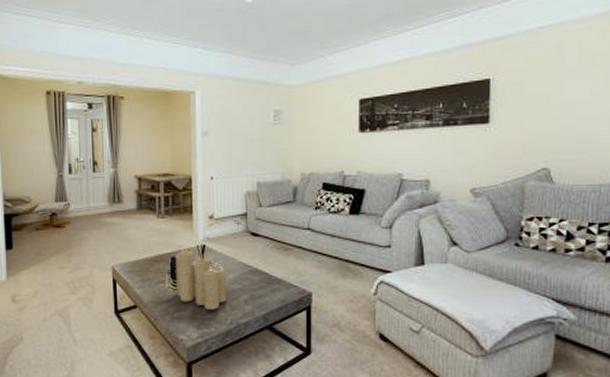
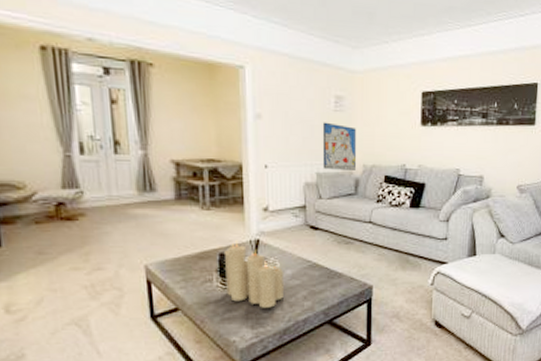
wall art: none [262,135,294,179] -> present [322,122,356,170]

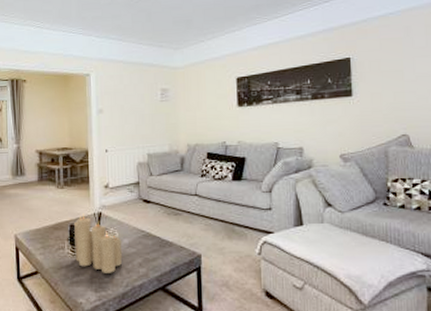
wall art: present [322,122,356,170] -> none [151,111,181,150]

